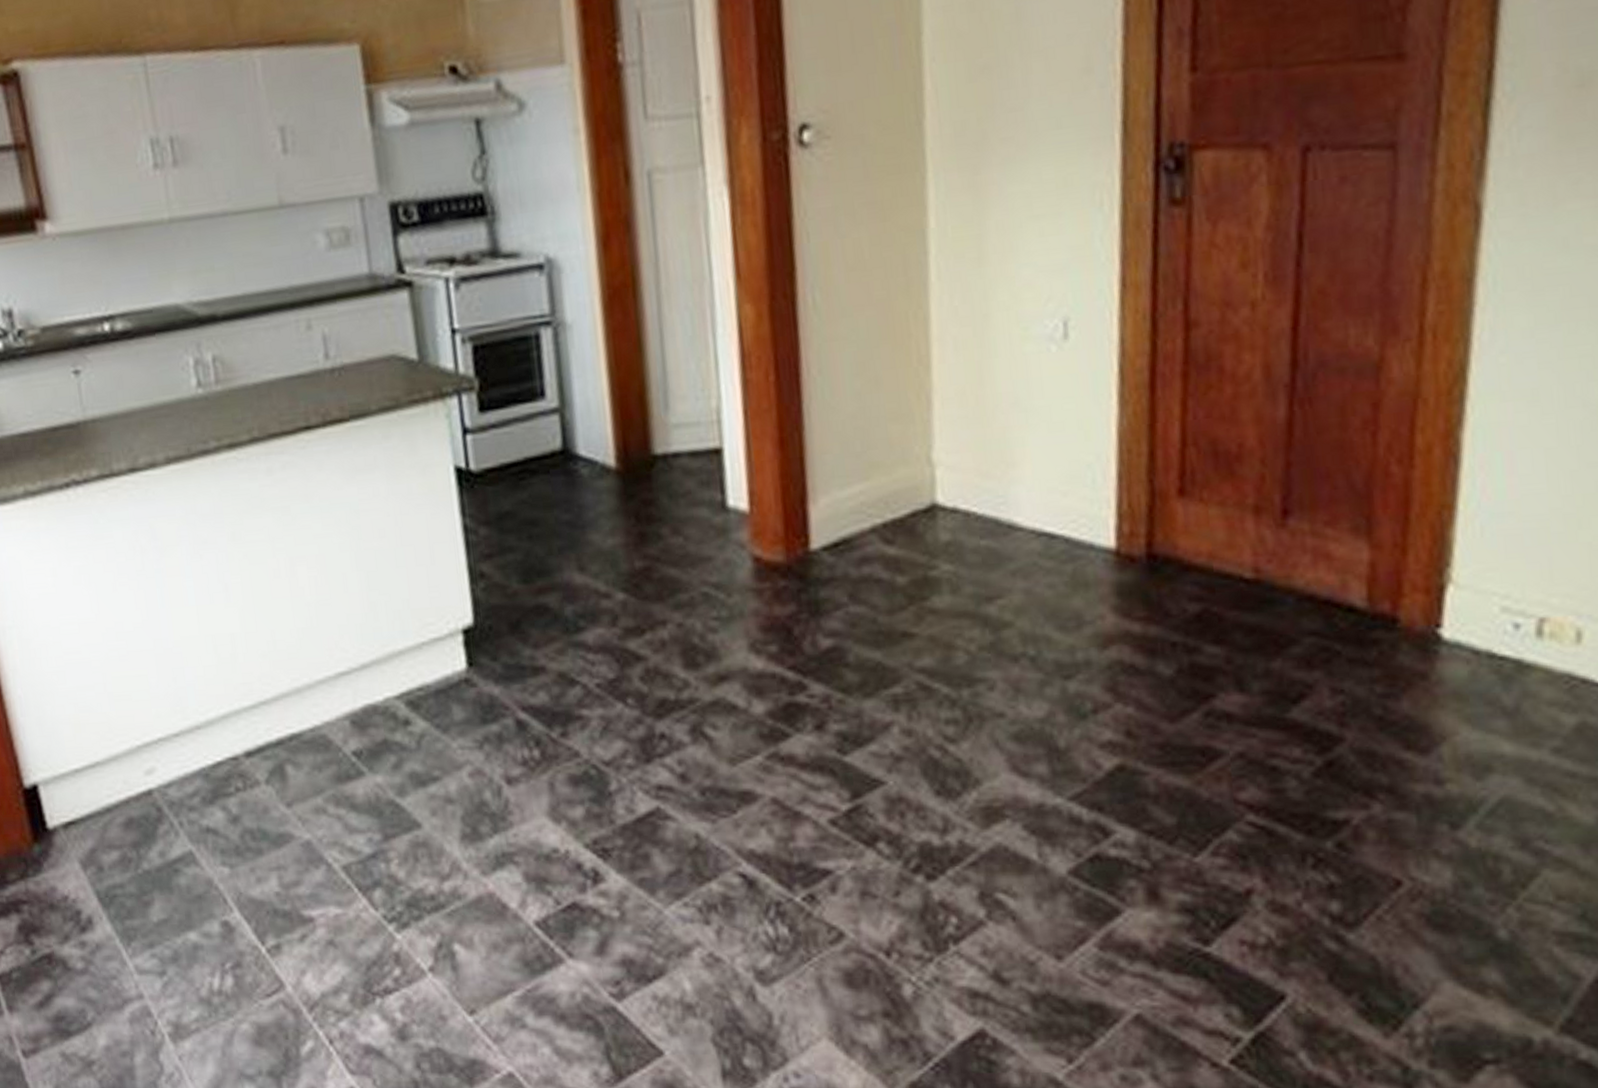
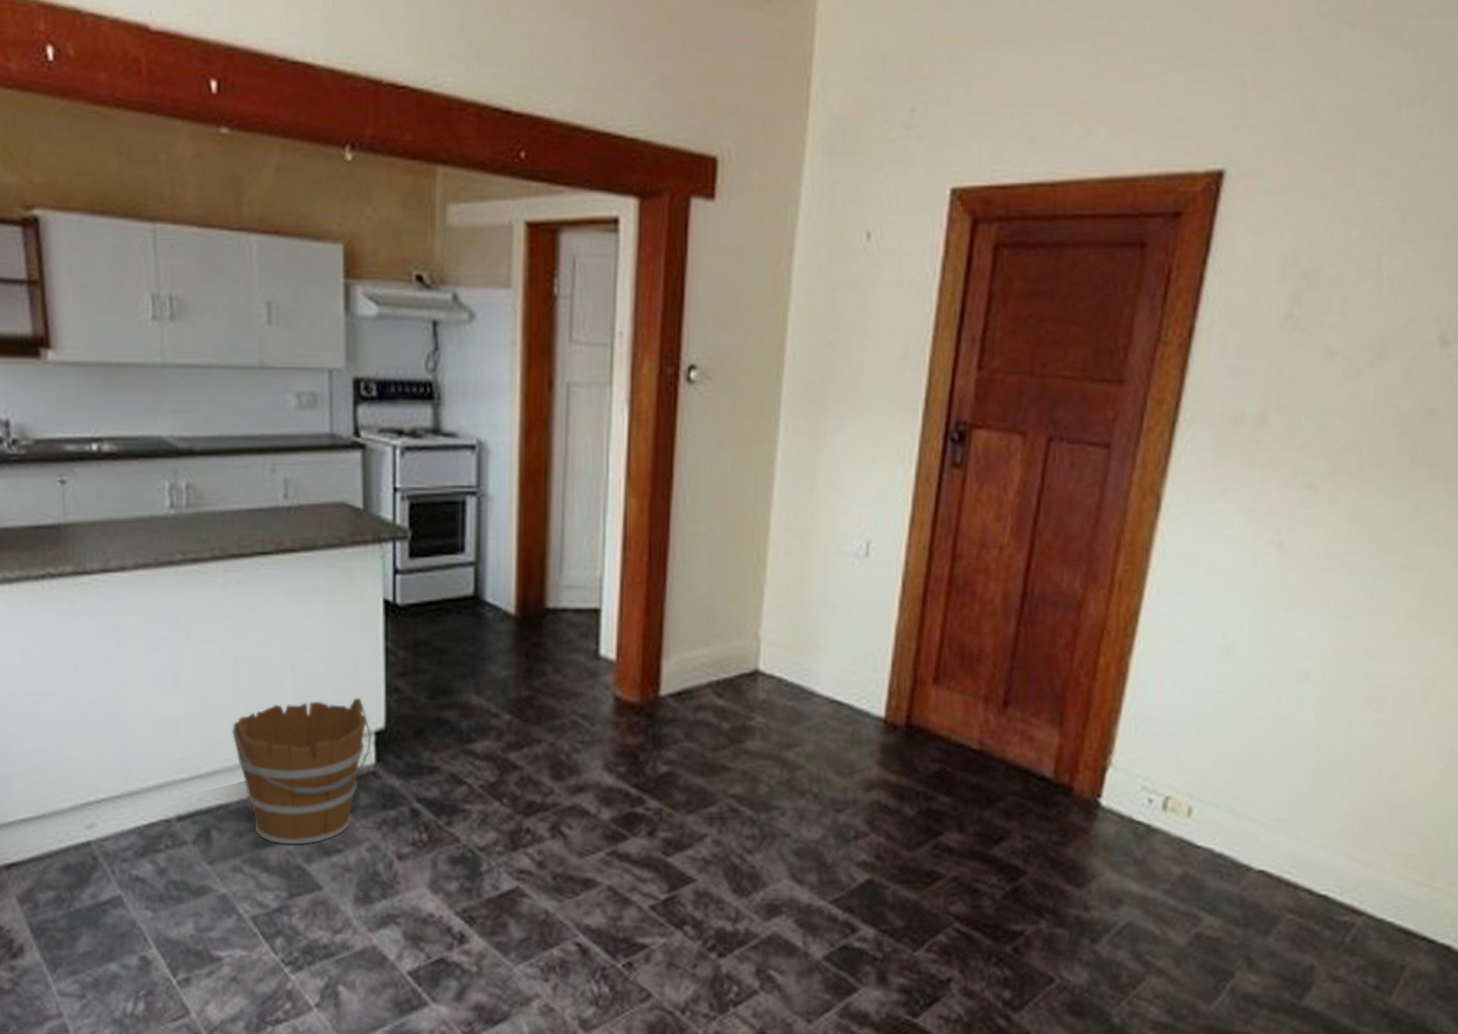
bucket: none [295,590,460,777] -> present [231,697,372,845]

